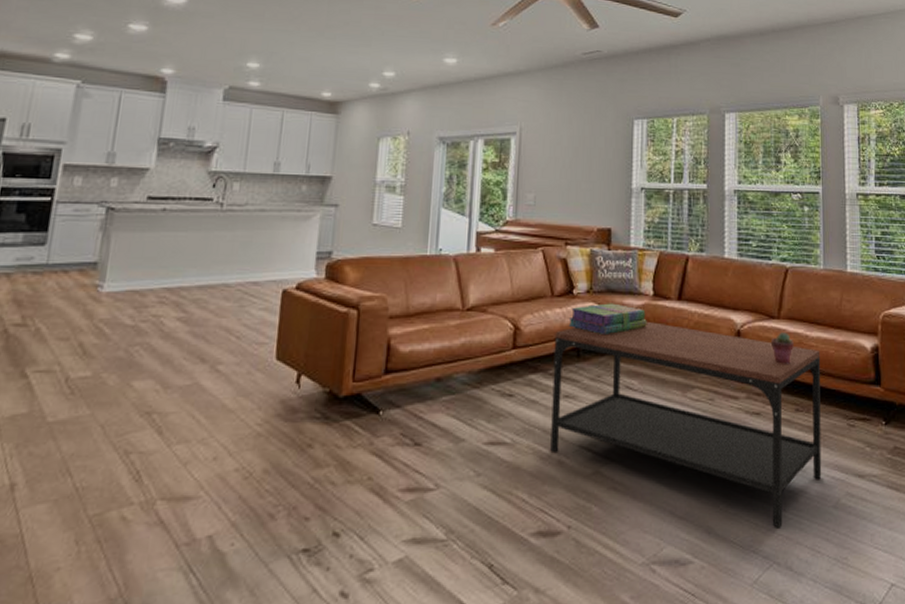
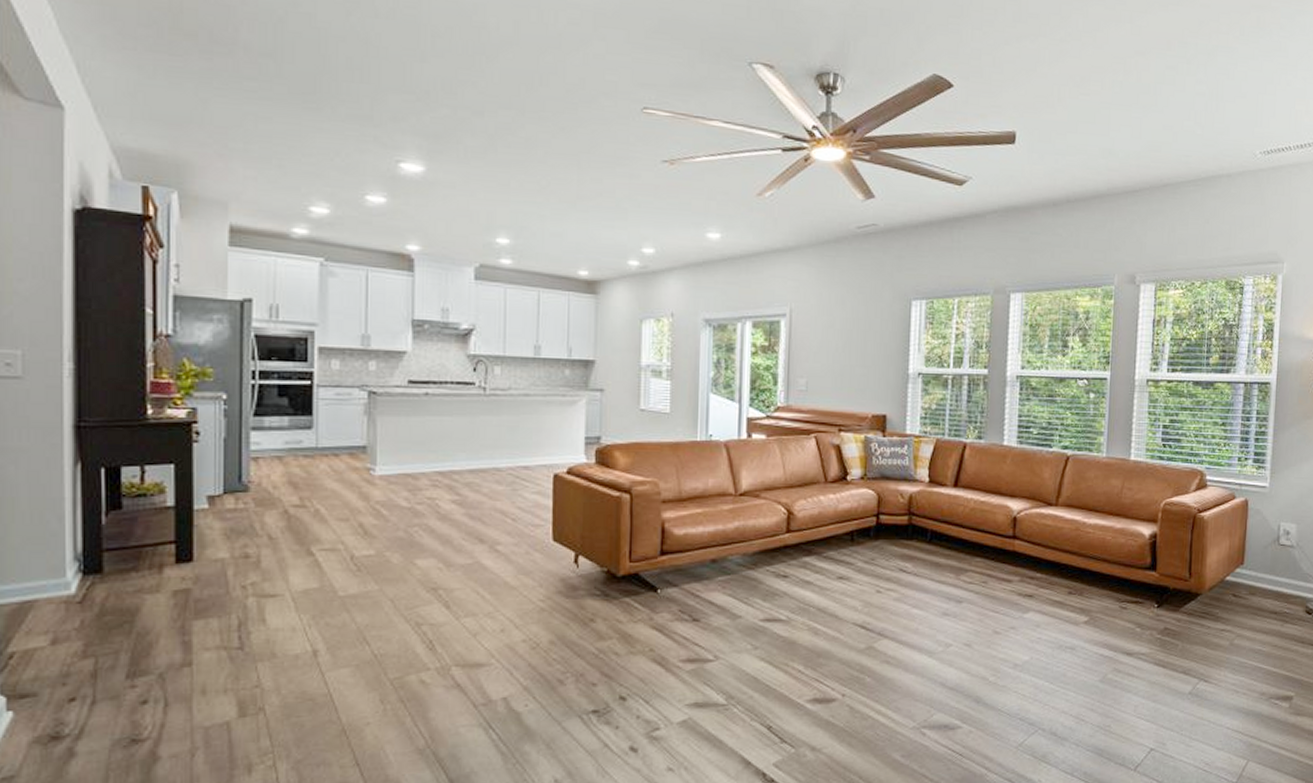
coffee table: present [550,321,822,528] -> none [825,507,1097,699]
stack of books: present [568,303,647,336] -> none [842,489,922,521]
potted succulent: present [771,332,794,364] -> none [1048,519,1070,550]

